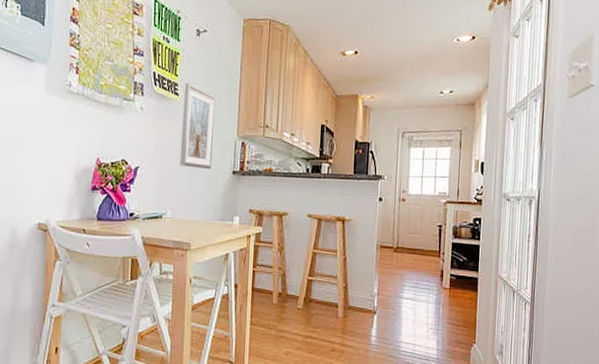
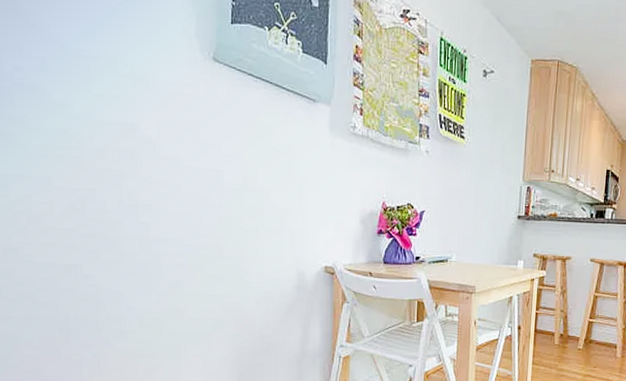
picture frame: present [179,82,216,170] -> none [465,125,502,214]

